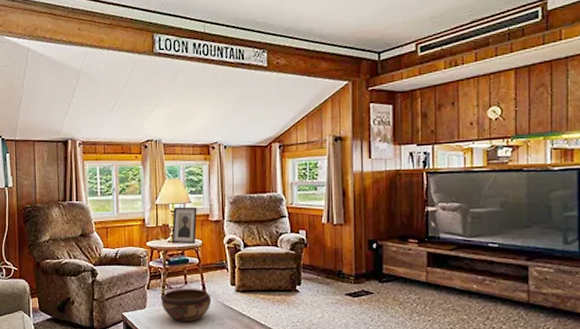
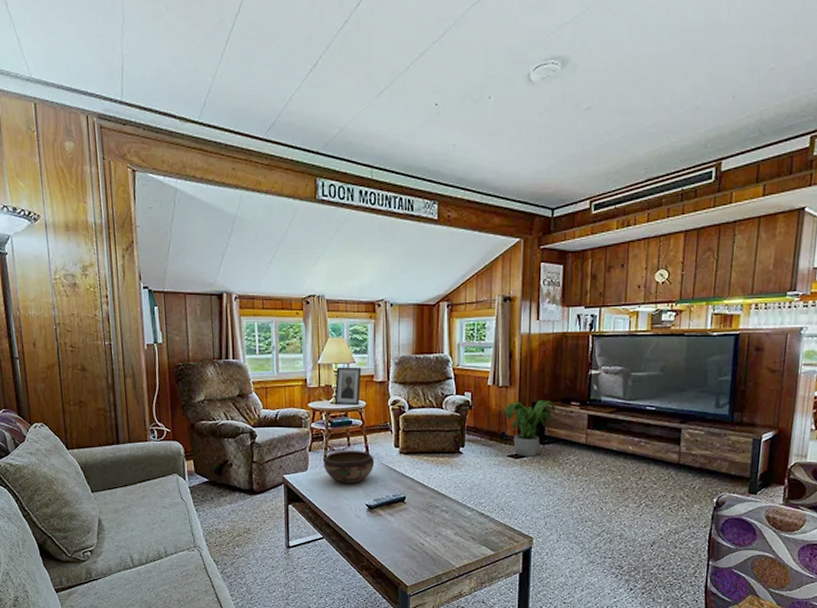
potted plant: none [335,237,396,295] -> present [499,399,558,457]

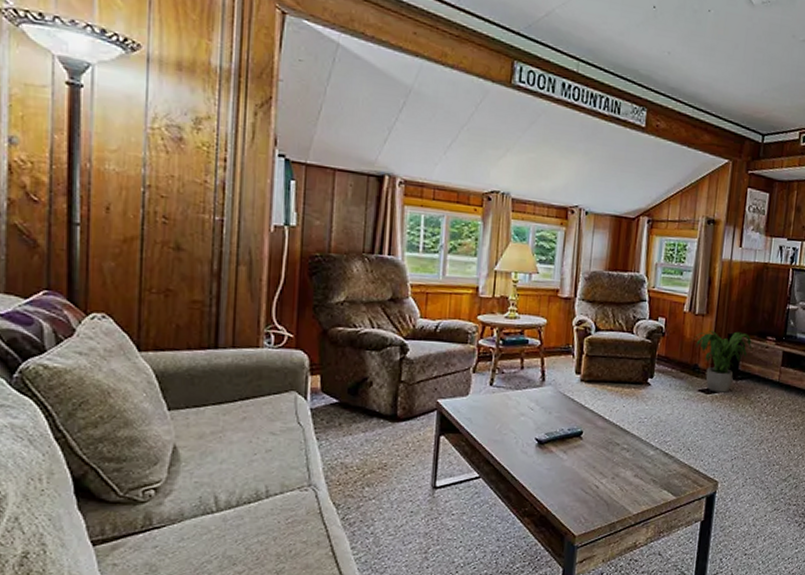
decorative bowl: present [323,451,375,484] -> none [488,374,551,414]
picture frame: present [334,367,362,406] -> none [509,276,546,323]

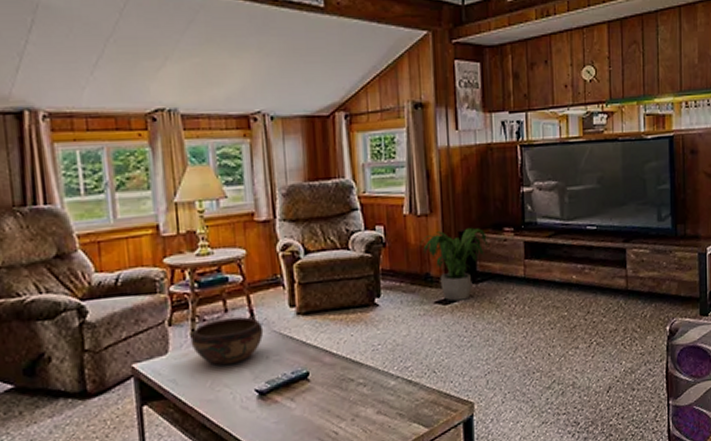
decorative bowl: none [488,374,551,414] -> present [190,317,264,366]

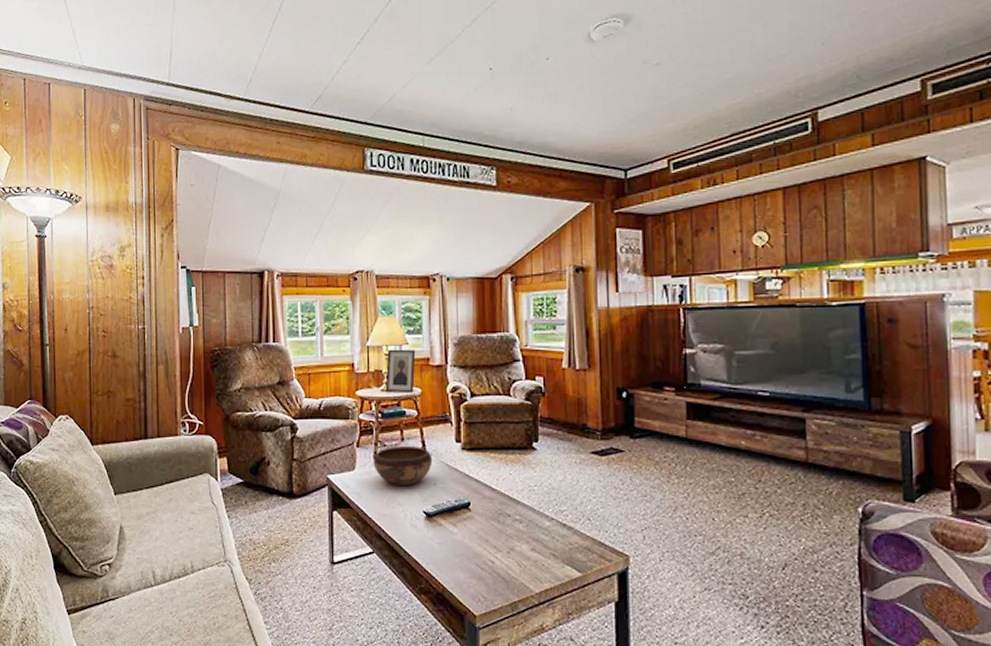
picture frame: none [201,203,237,257] -> present [385,349,416,393]
potted plant: present [419,227,490,301] -> none [577,384,649,453]

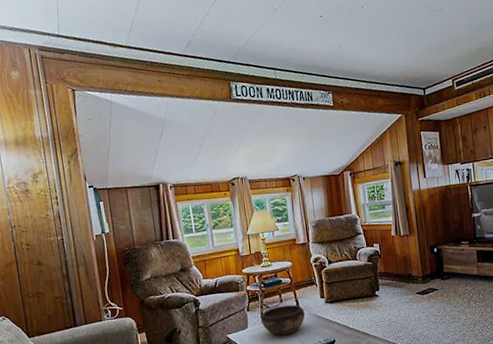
picture frame: present [385,349,416,393] -> none [263,233,286,268]

